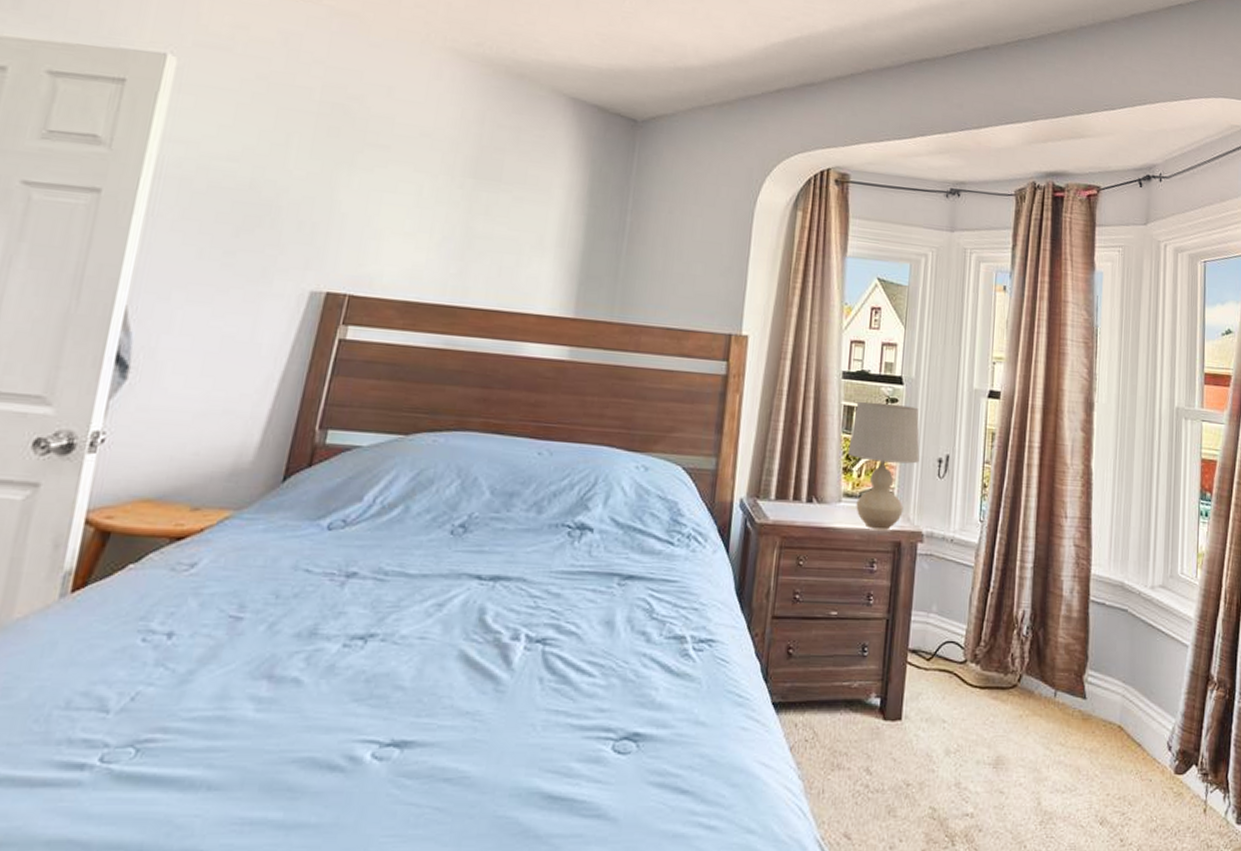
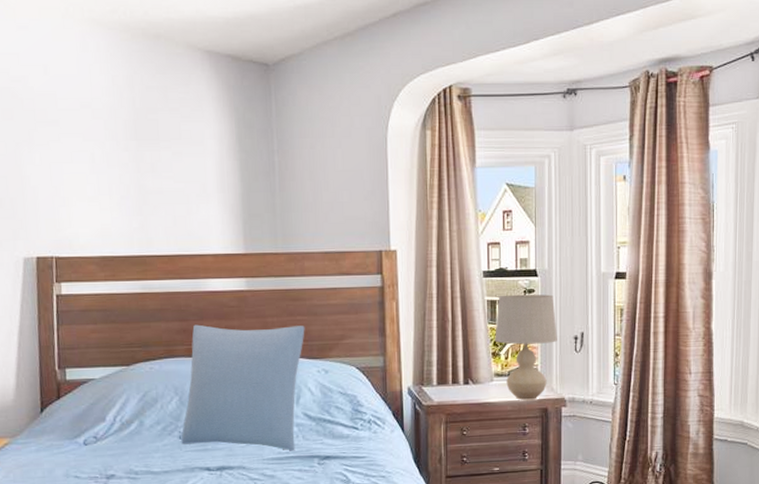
pillow: none [452,394,630,565] -> present [181,324,305,451]

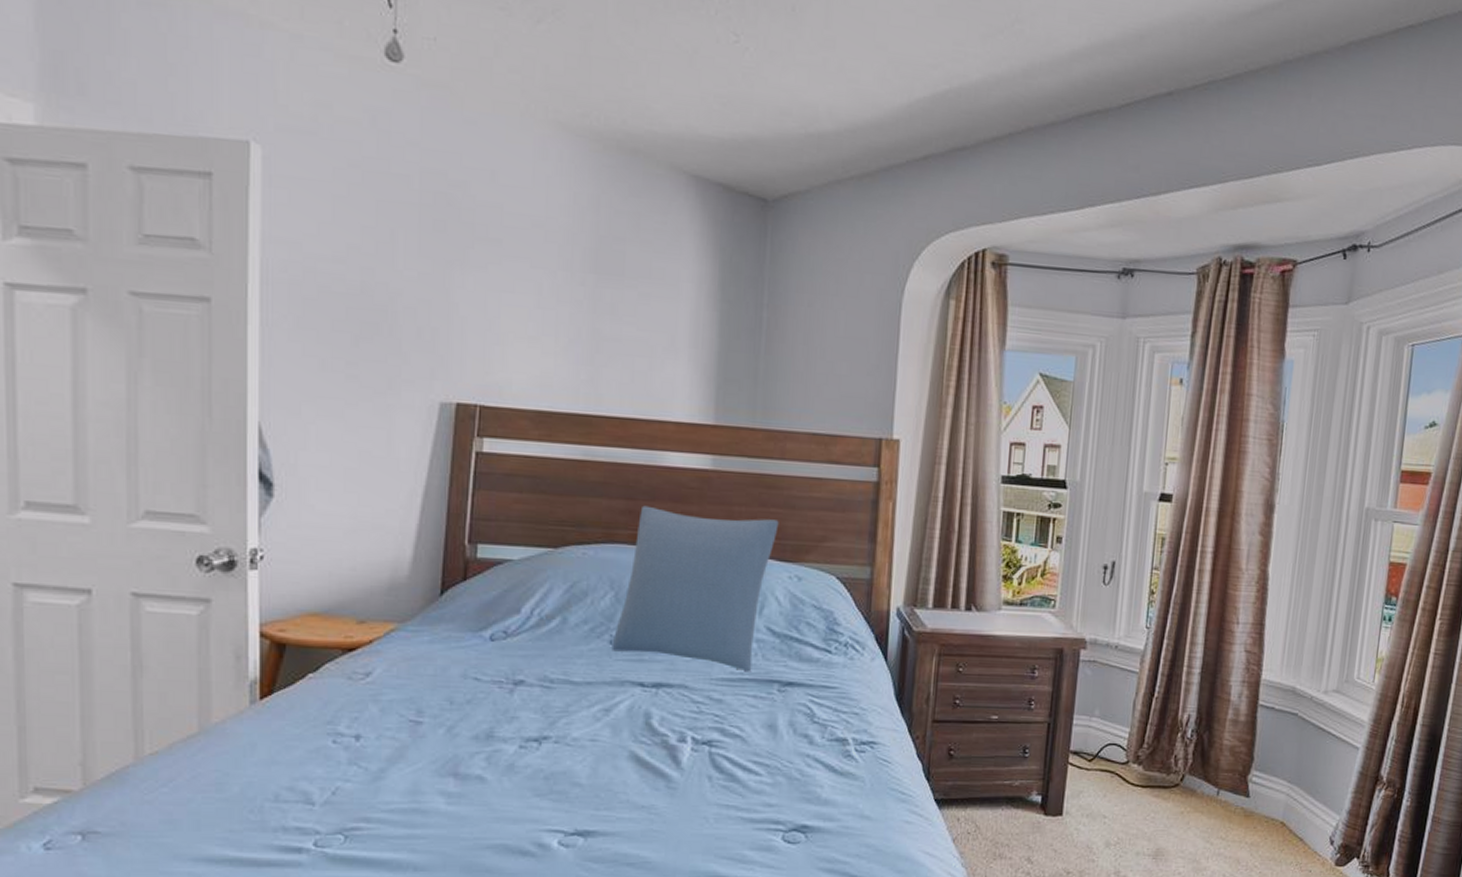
table lamp: present [495,294,557,401] -> none [1008,507,1084,638]

